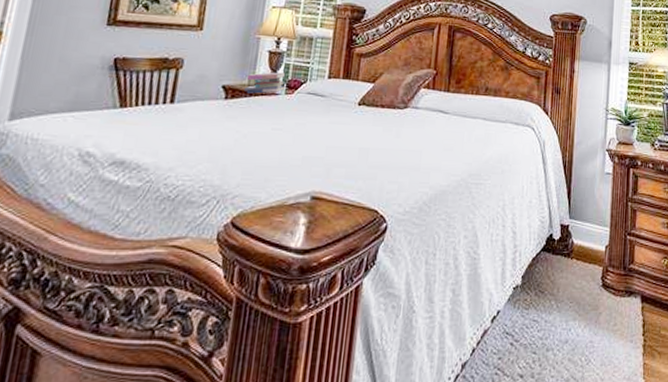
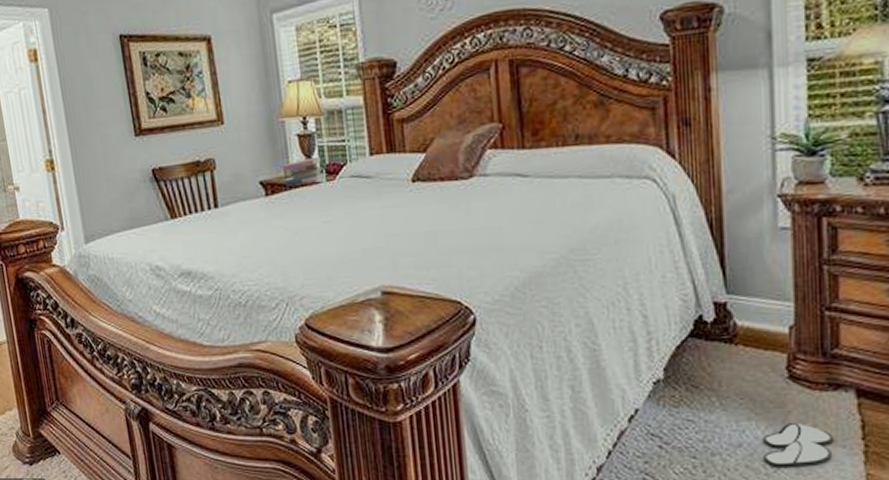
slippers: none [581,323,626,360] -> present [763,423,835,467]

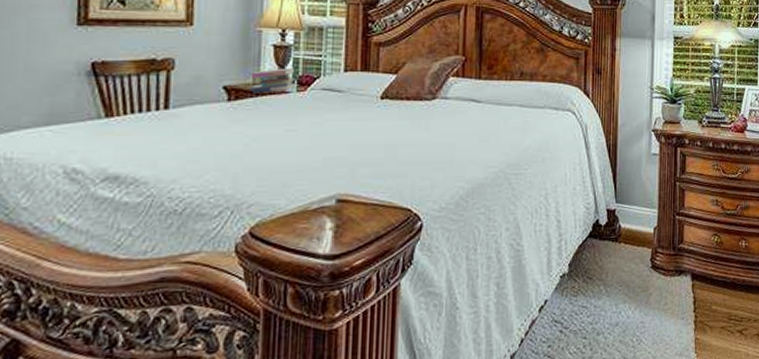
slippers: present [763,423,835,467] -> none [632,303,677,340]

